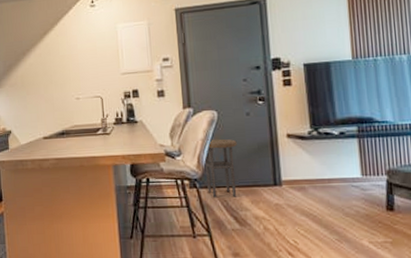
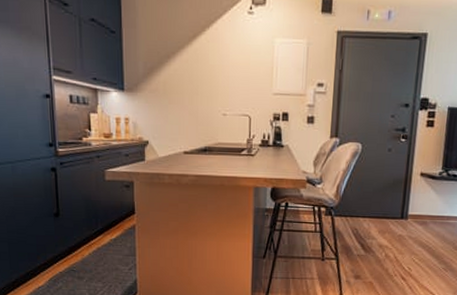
side table: present [205,138,237,198] -> none [341,170,375,227]

